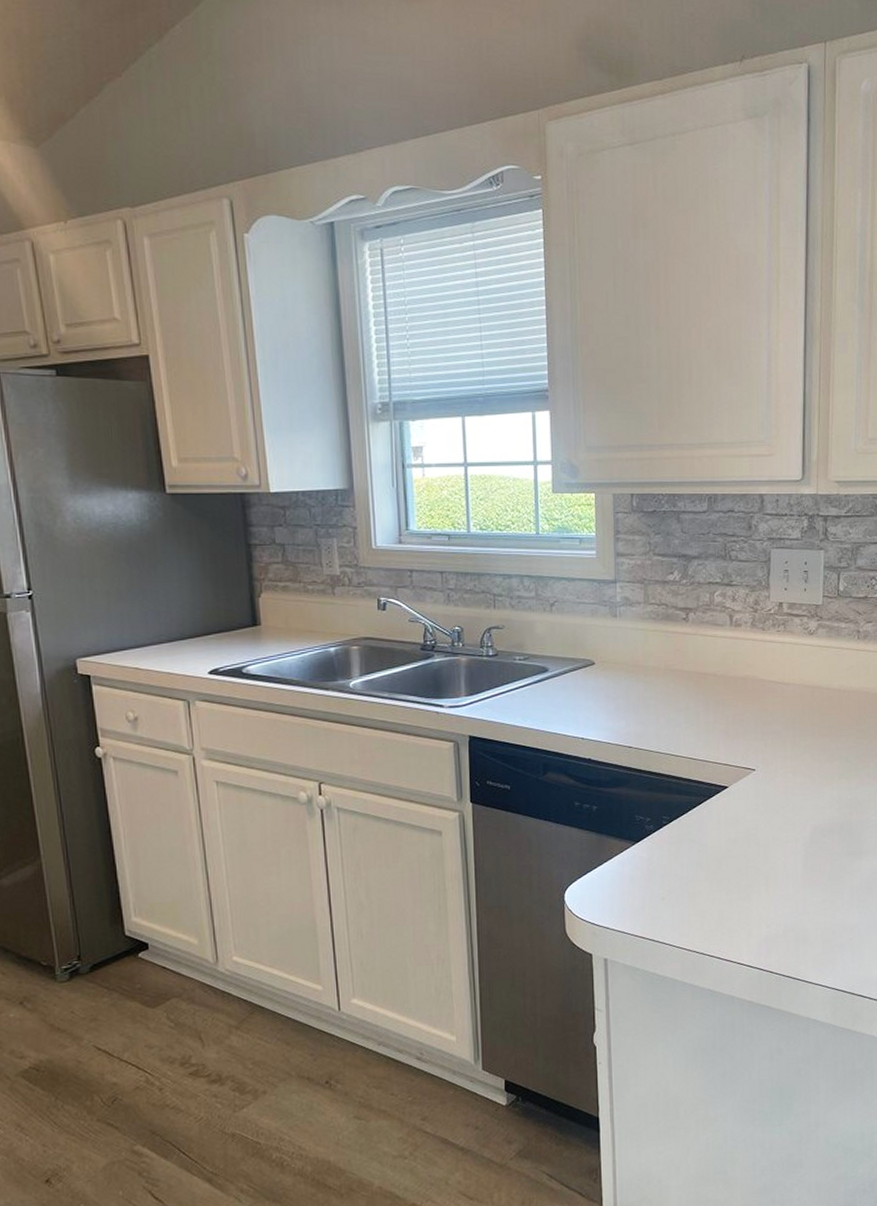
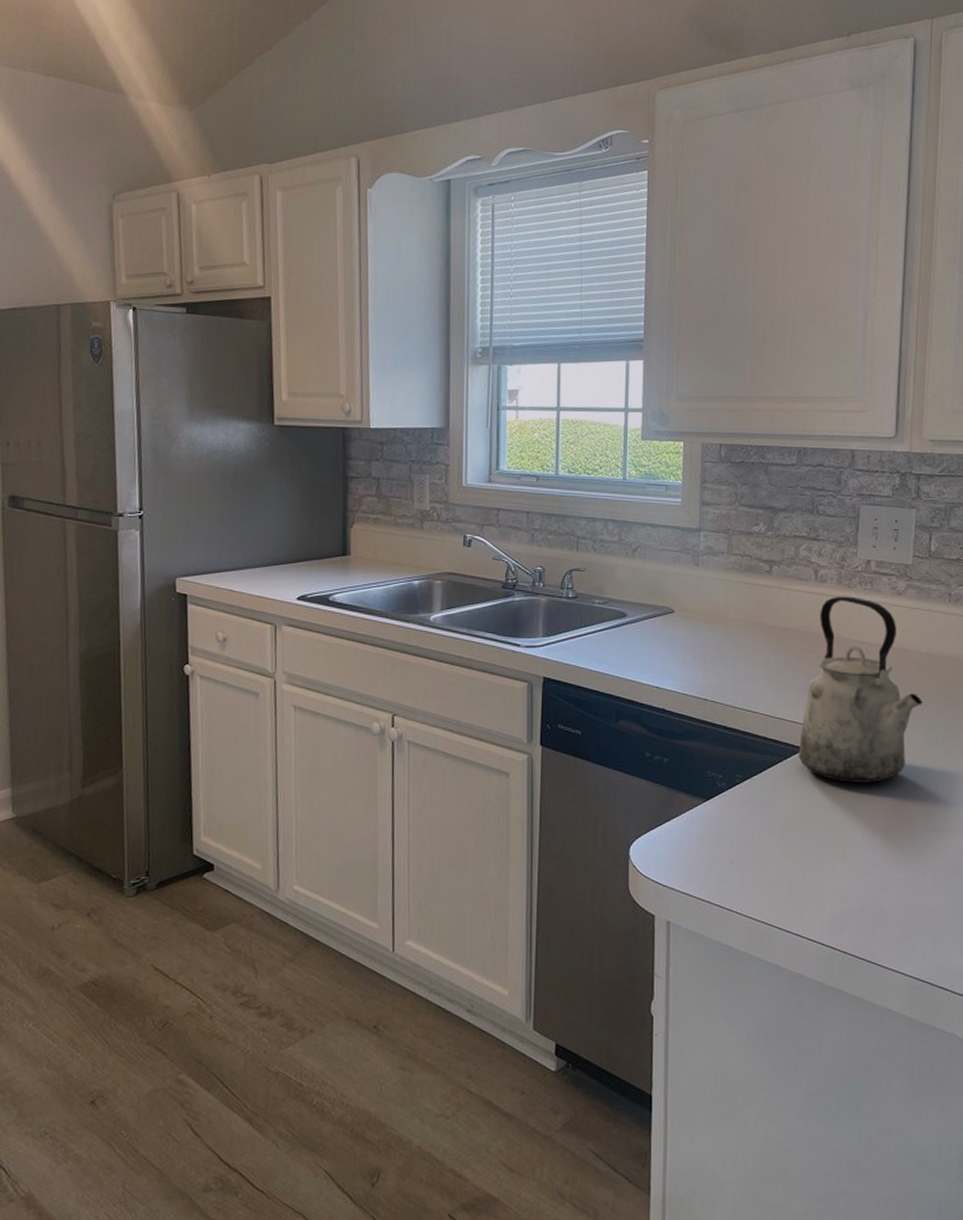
kettle: none [721,638,836,816] -> present [798,596,922,783]

